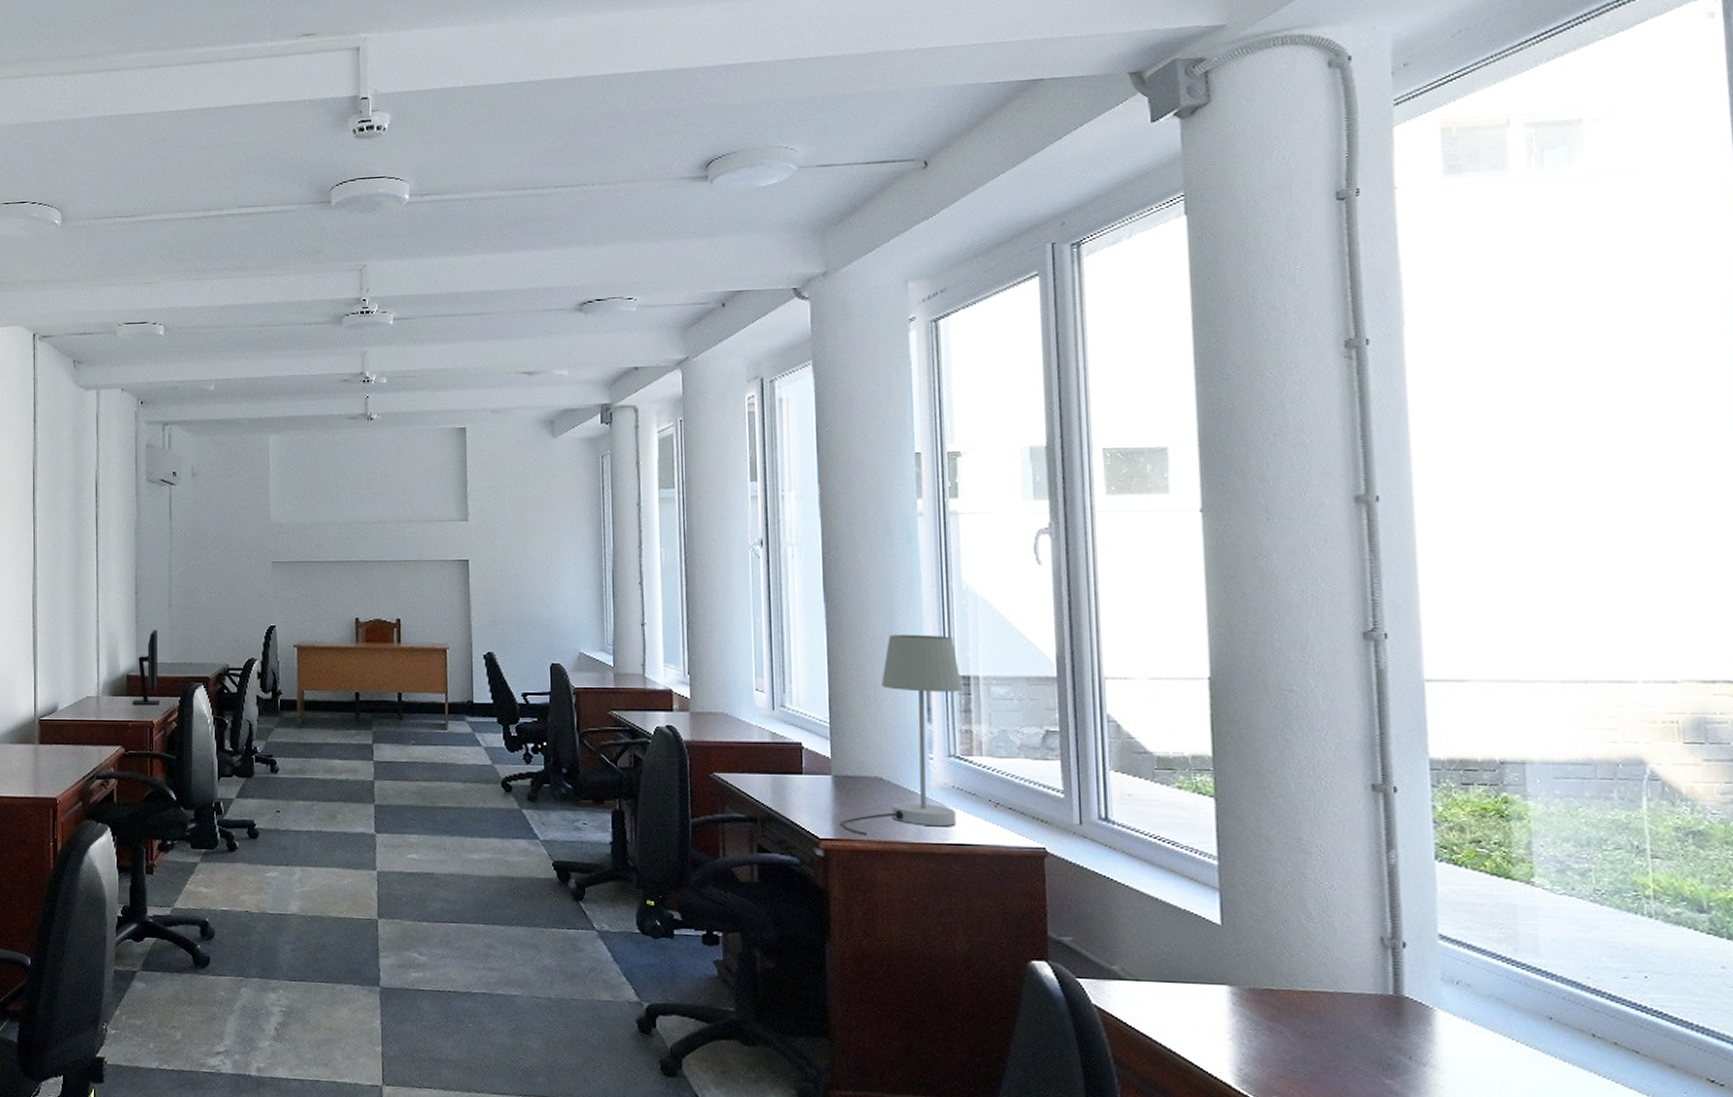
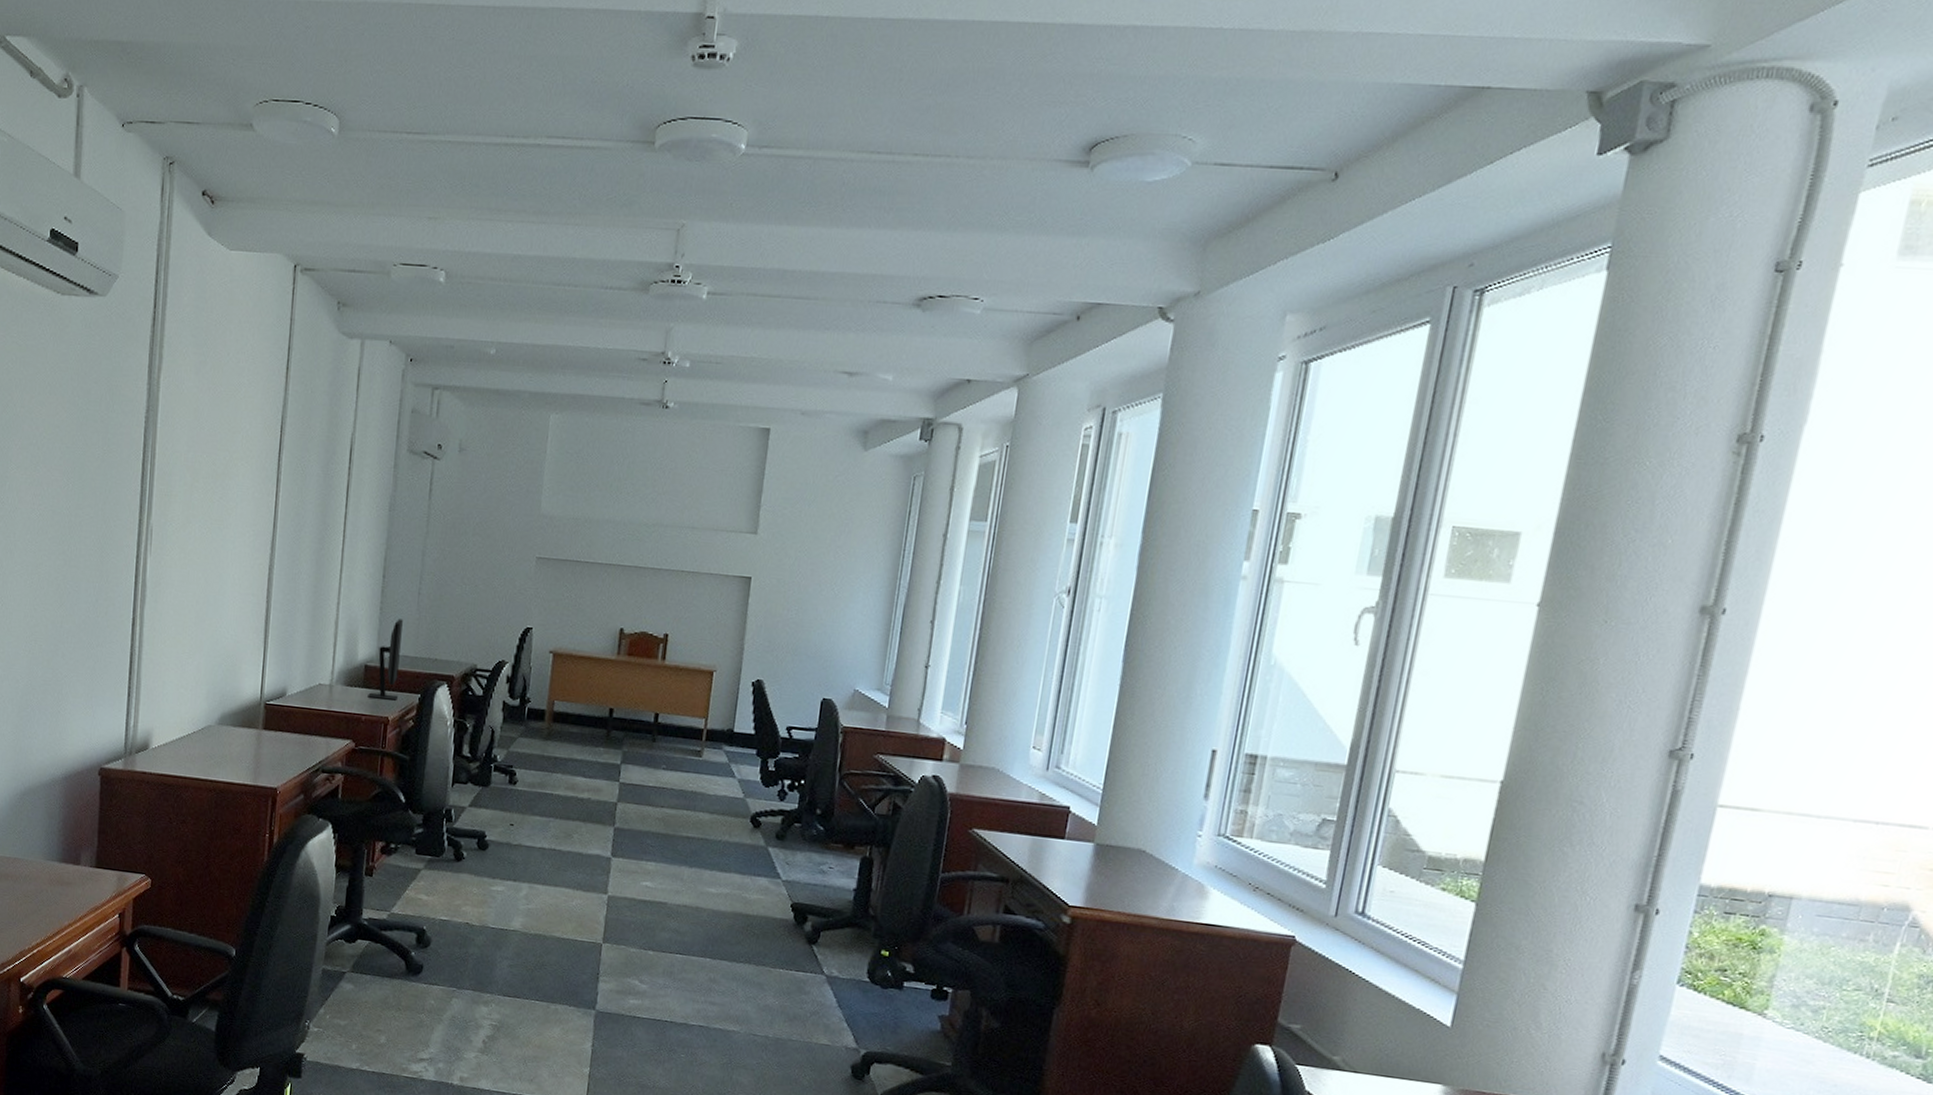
table lamp: present [839,634,962,835] -> none [1092,703,1250,907]

